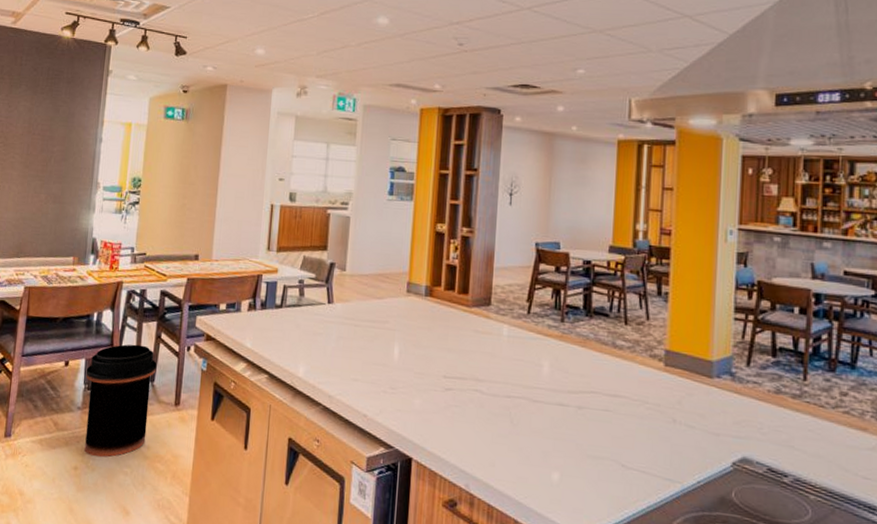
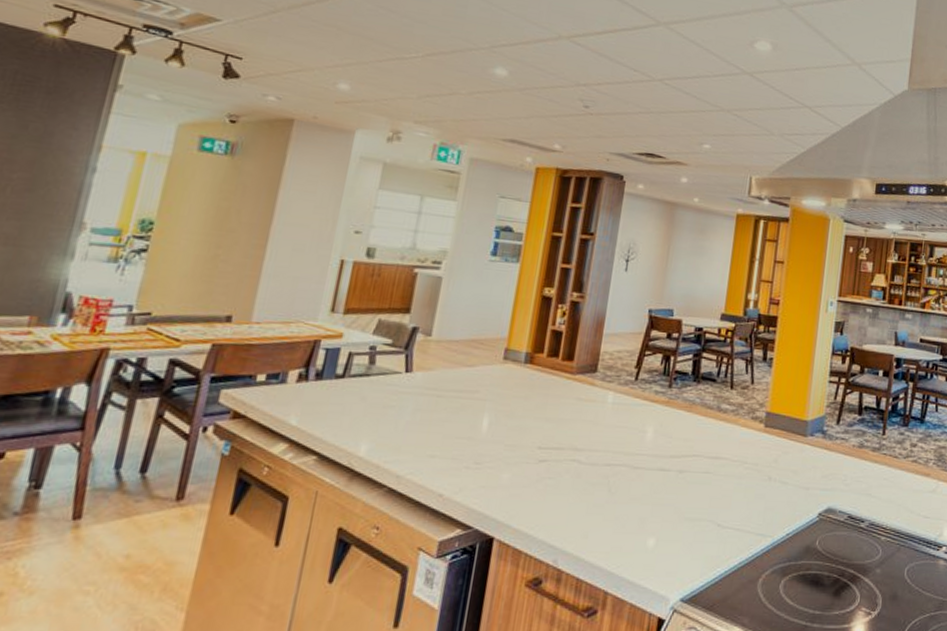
trash can: present [84,344,157,457] -> none [19,426,154,575]

